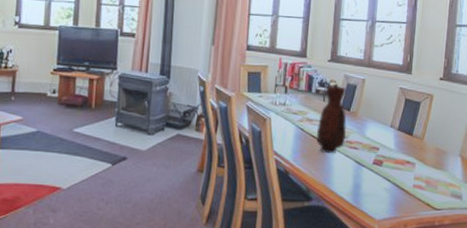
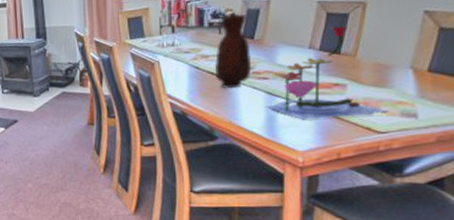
flower: none [353,110,443,193] -> present [265,25,389,120]

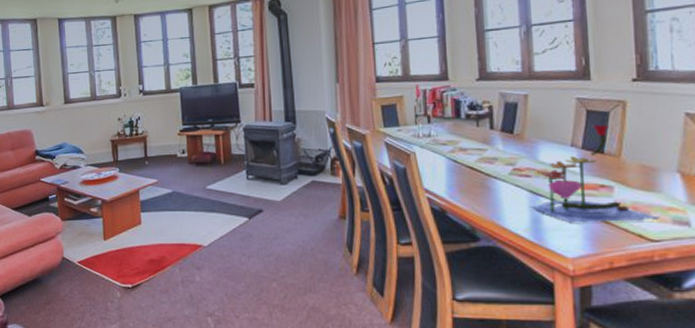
vase: present [214,13,252,89] -> none [473,105,513,186]

